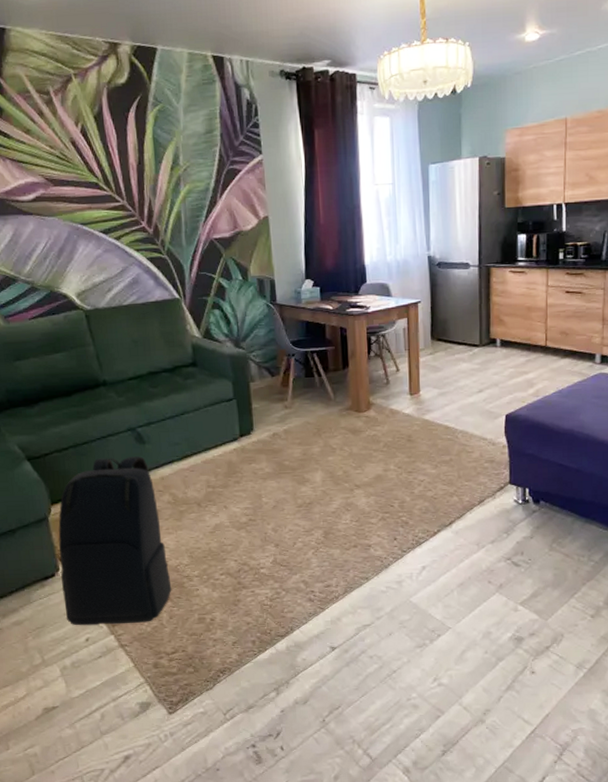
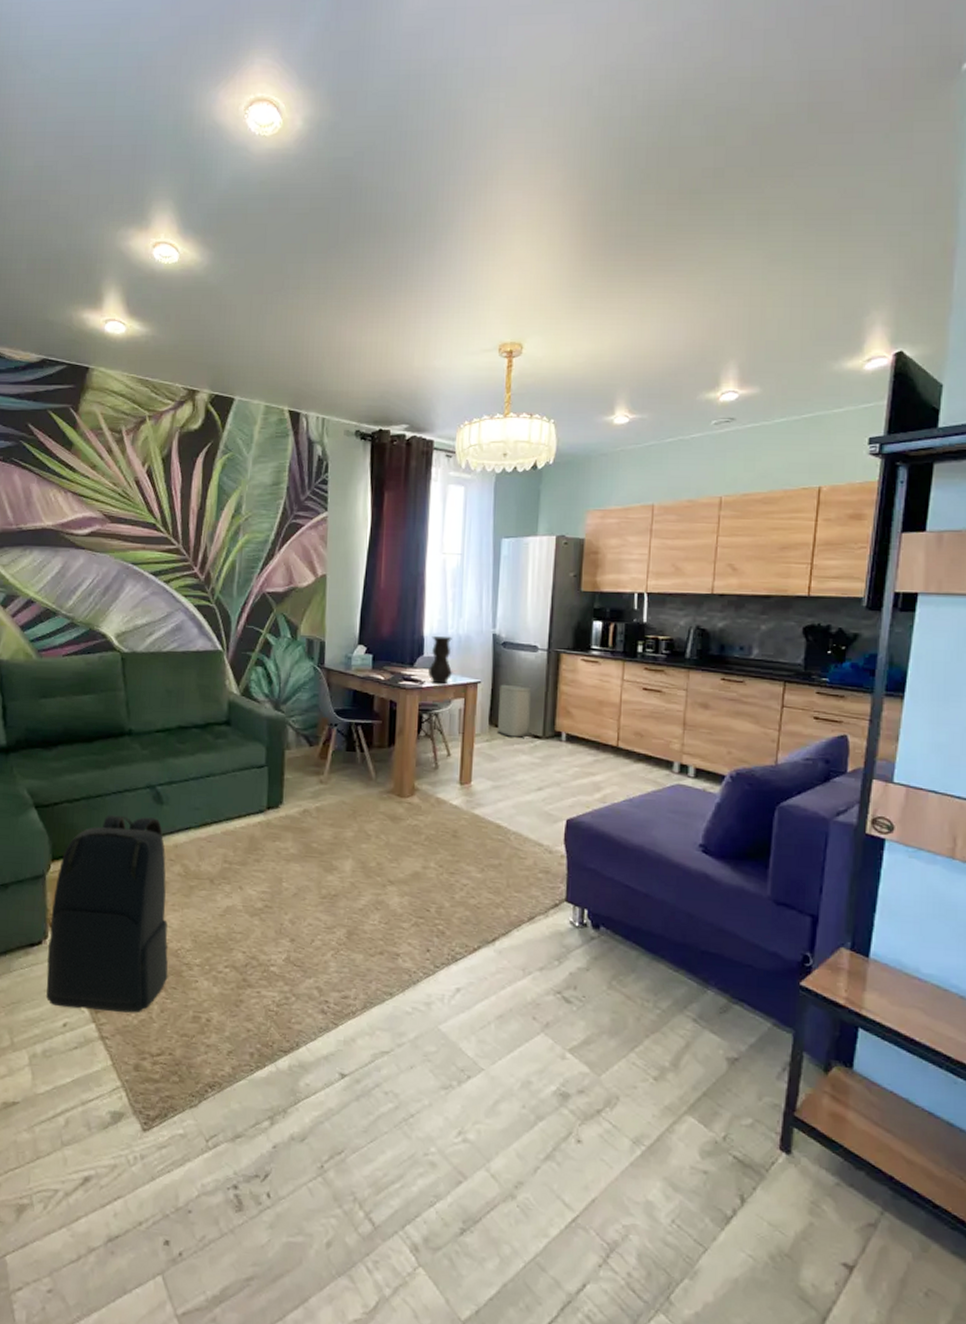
vase: none [372,263,395,308] -> present [428,636,453,685]
pedal bin: none [438,299,472,349] -> present [498,683,534,739]

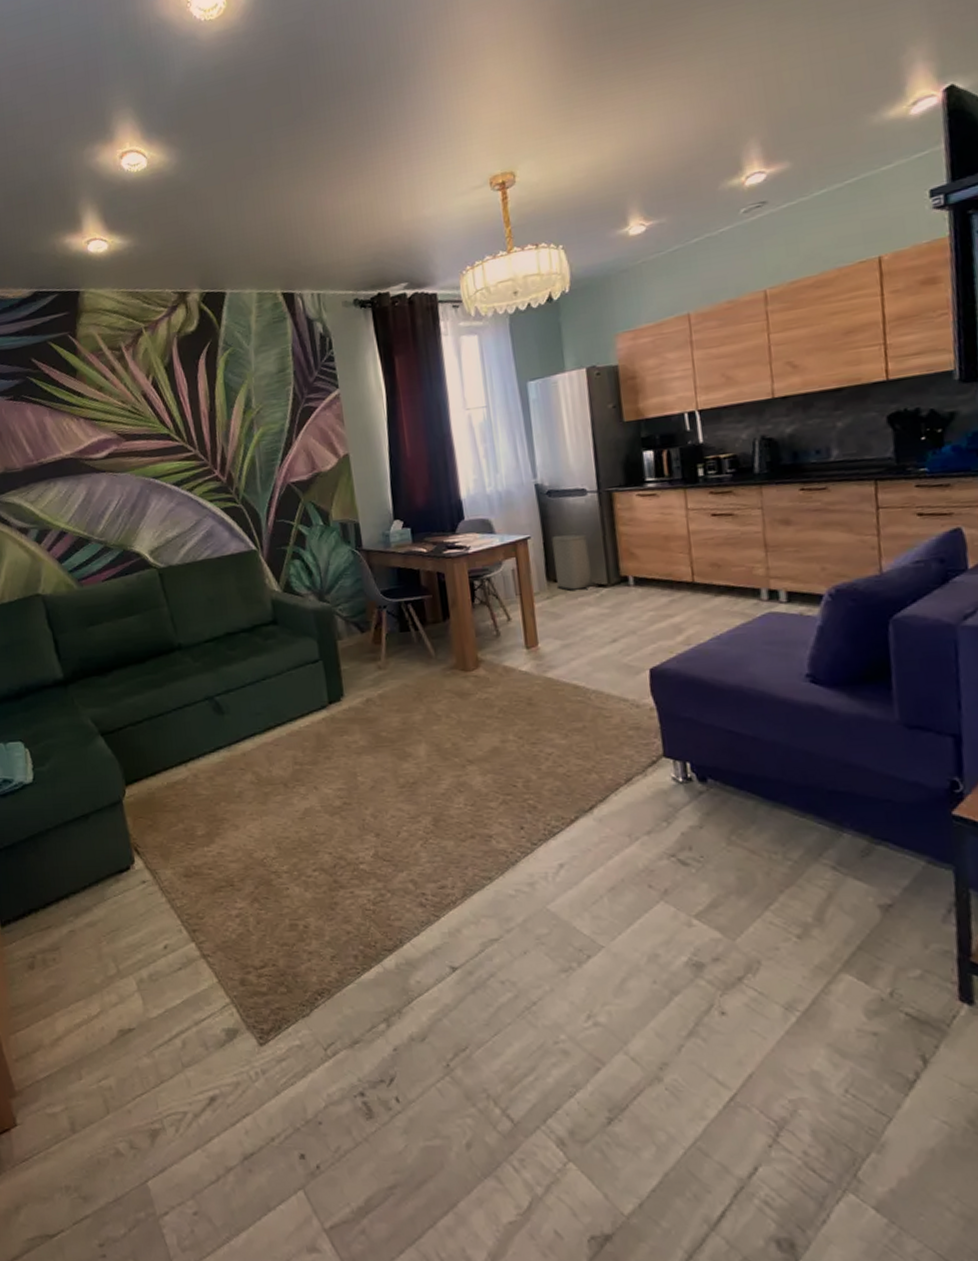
backpack: present [46,815,168,1013] -> none [133,729,259,930]
vase: present [428,636,453,685] -> none [469,495,499,548]

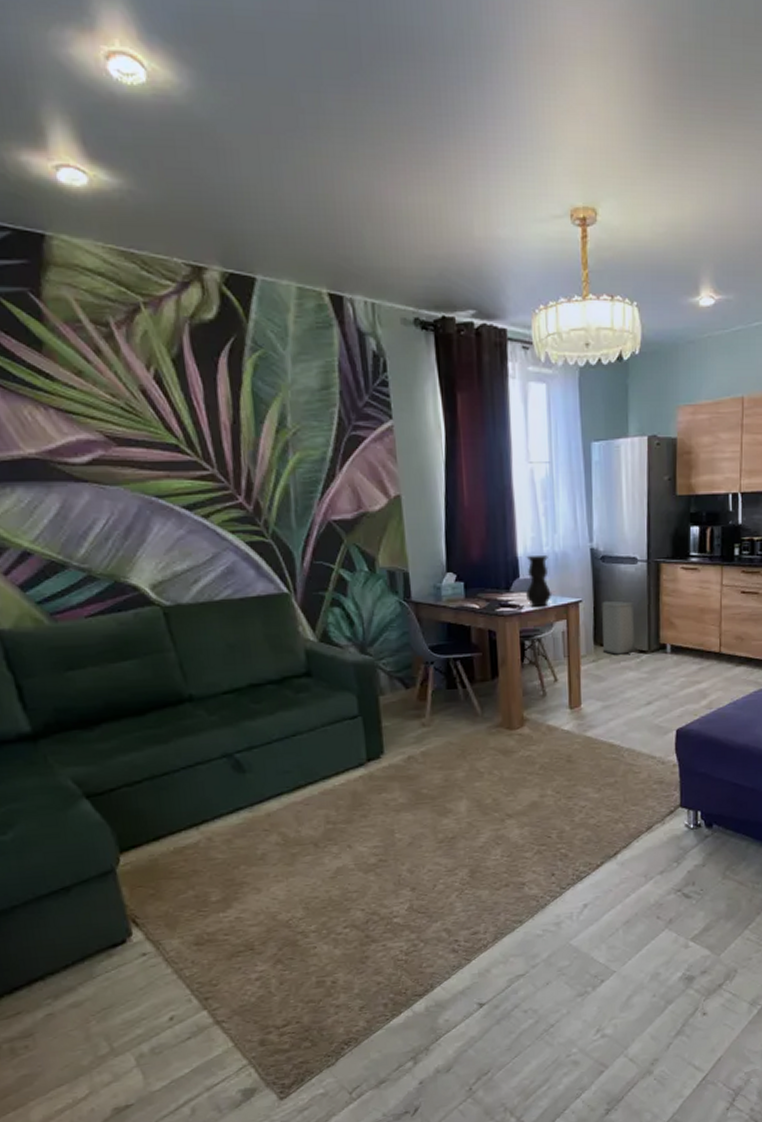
vase: none [469,495,499,548] -> present [526,556,553,608]

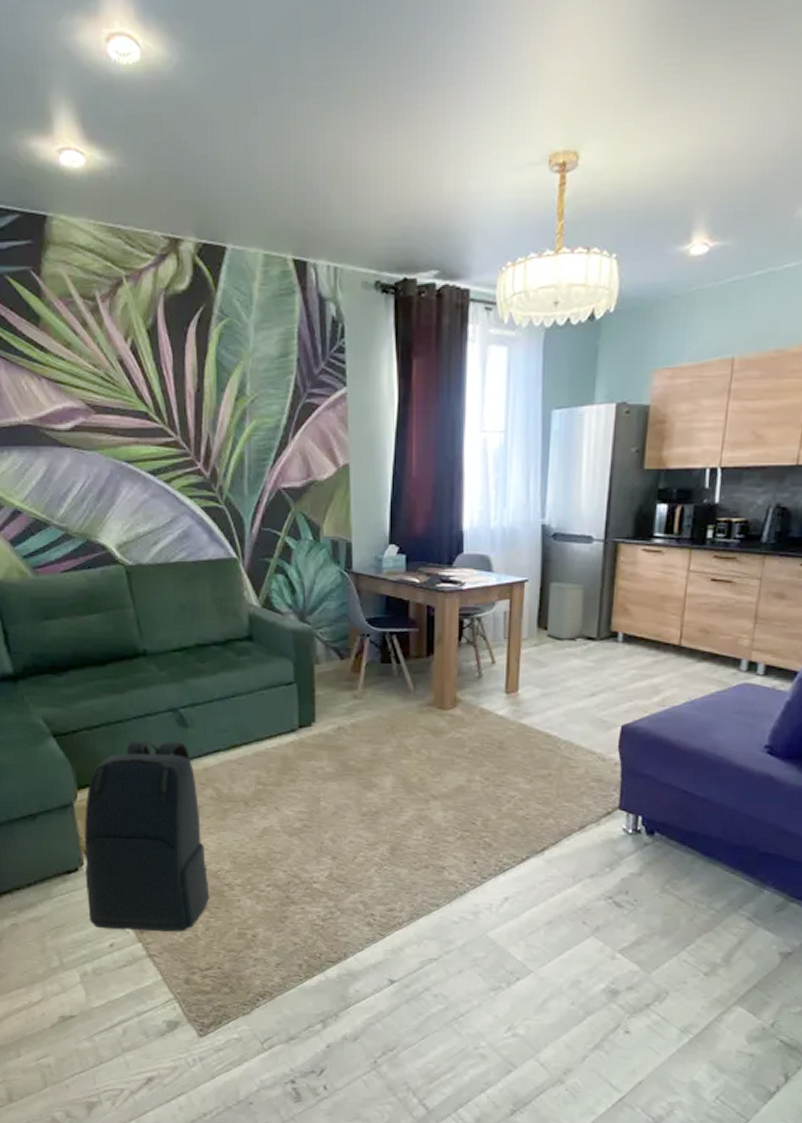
backpack: none [130,788,282,1002] -> present [84,740,210,932]
vase: present [526,556,553,608] -> none [469,531,497,585]

